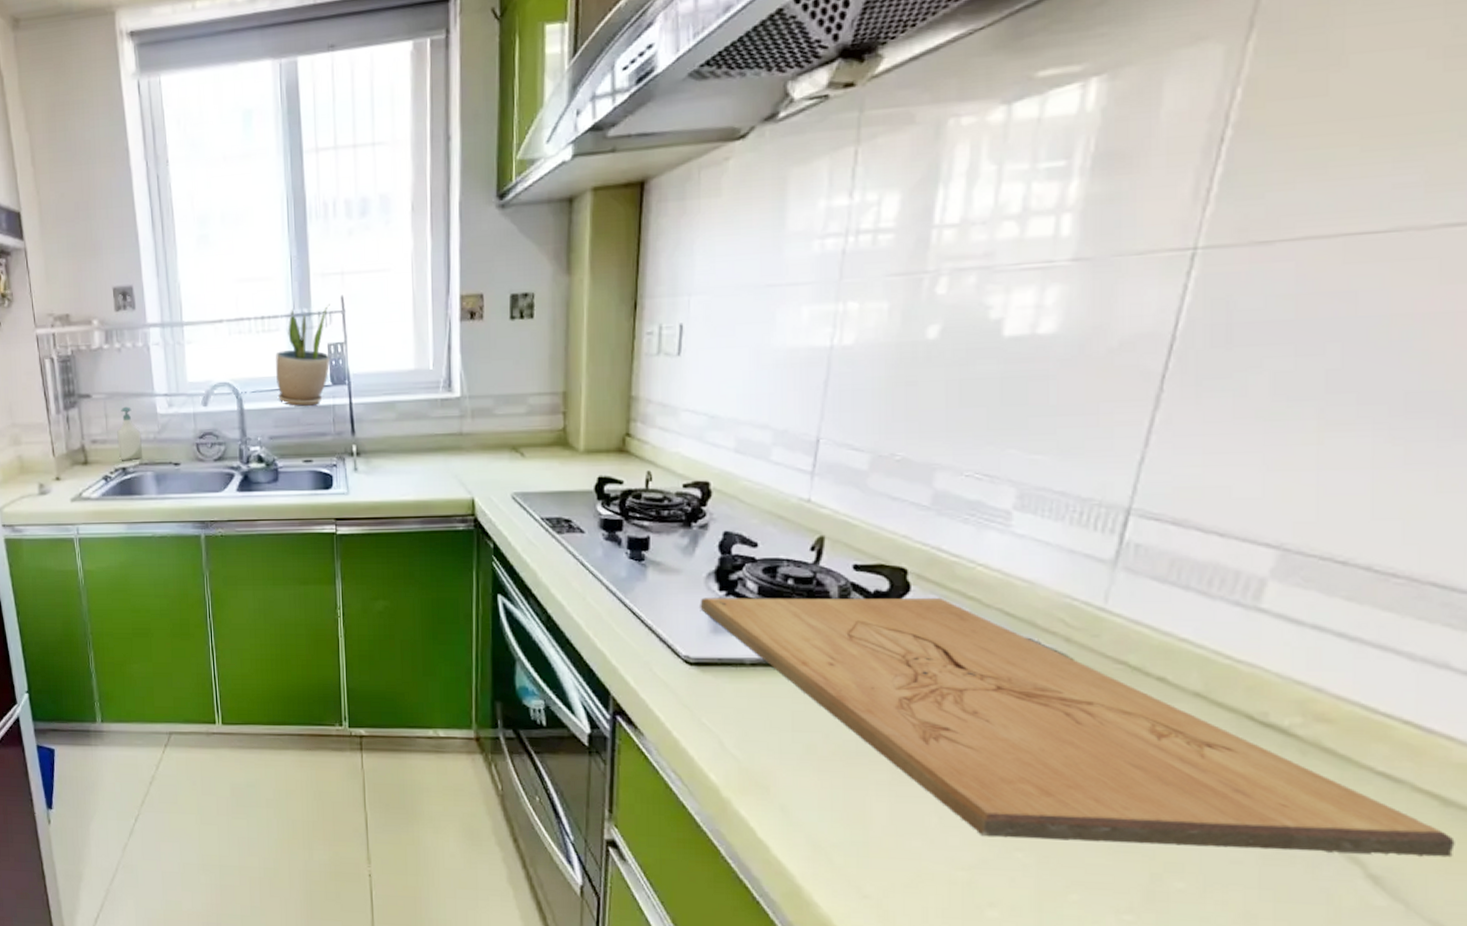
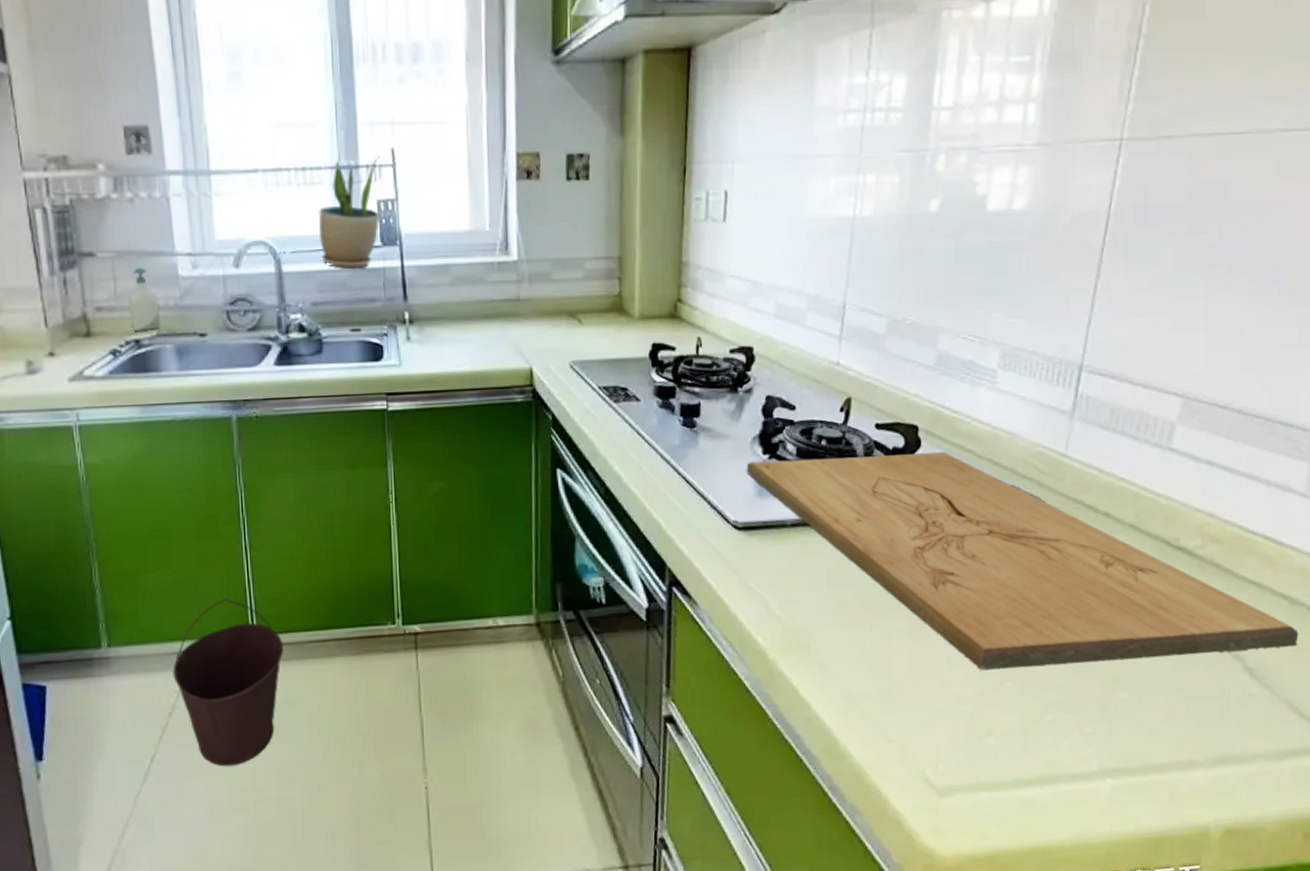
bucket: none [152,690,245,833] -> present [173,598,284,767]

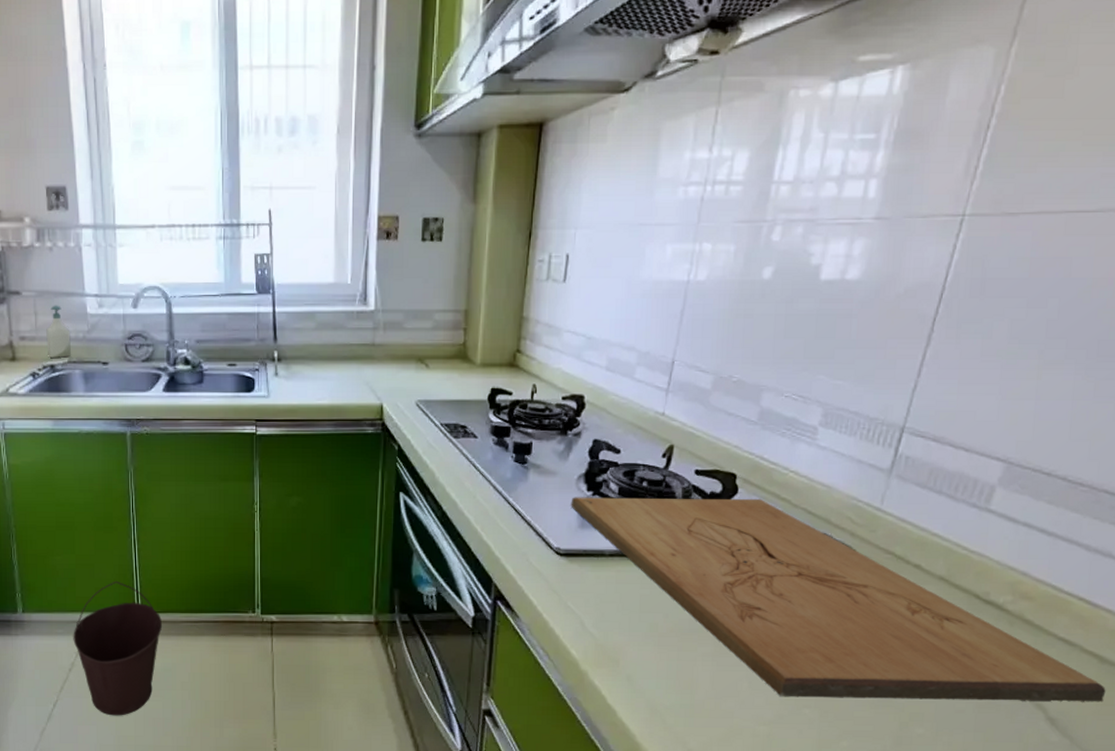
potted plant: present [319,156,380,269] -> none [205,216,258,312]

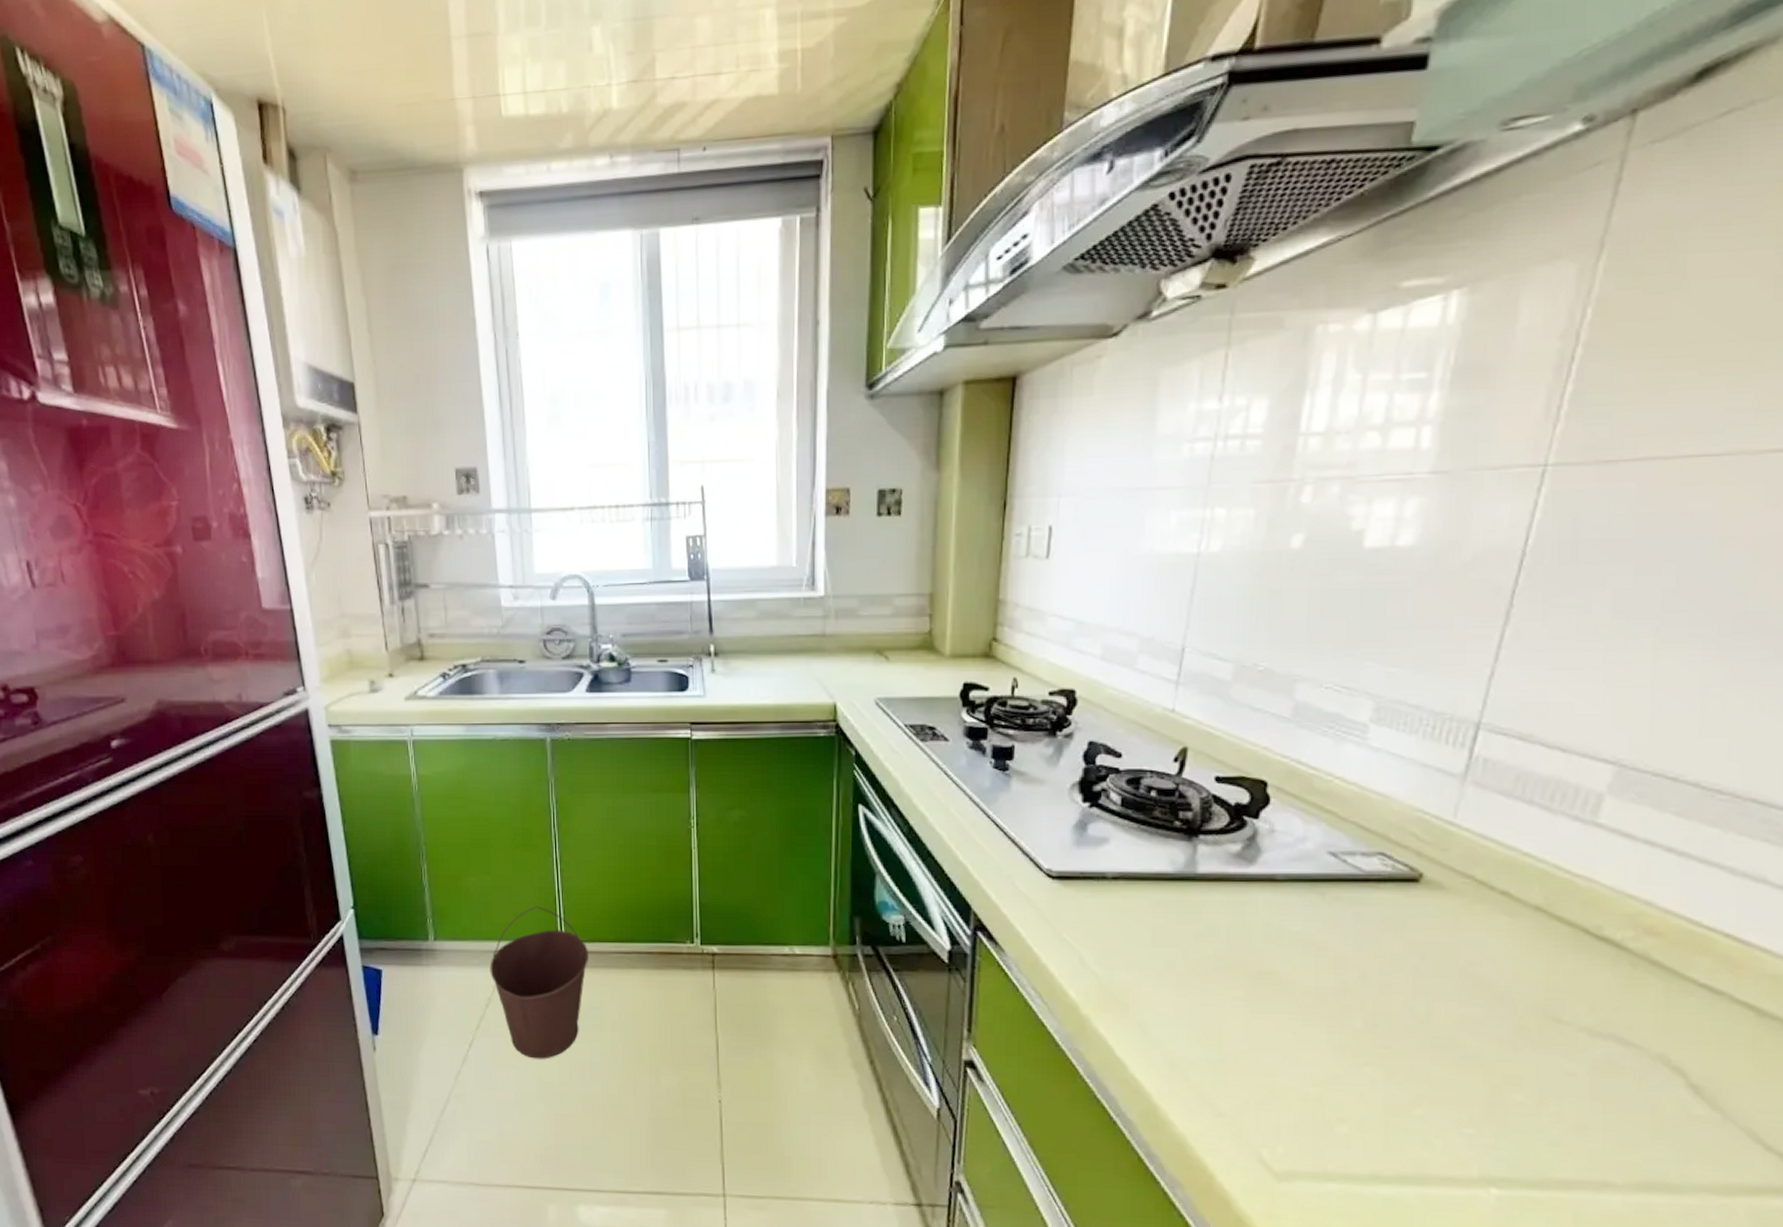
soap bottle: present [46,305,72,359] -> none [457,598,485,658]
cutting board: present [571,497,1106,702] -> none [1063,809,1768,1067]

